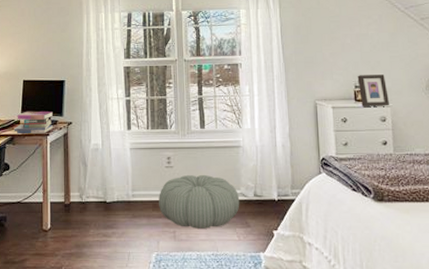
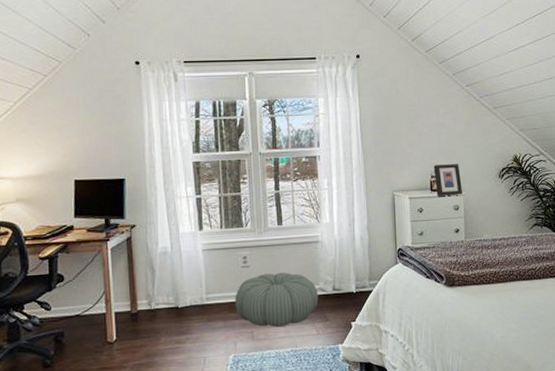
books: present [14,111,53,133] -> none [66,214,113,240]

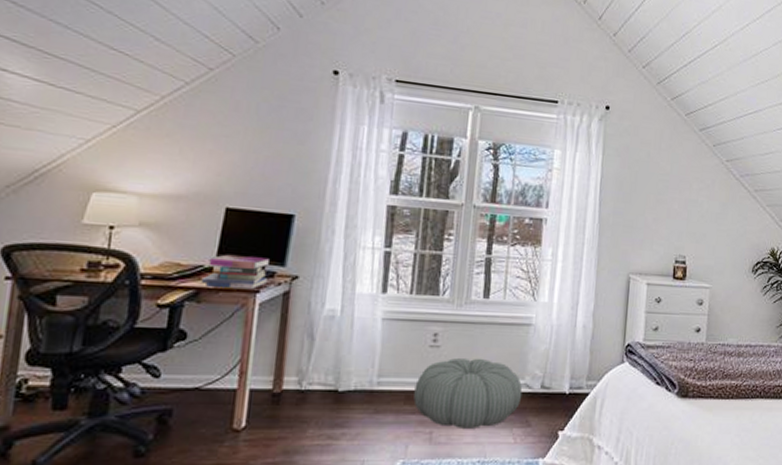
books: none [66,214,113,240] -> present [201,254,269,289]
picture frame: present [433,164,463,196] -> none [679,248,710,288]

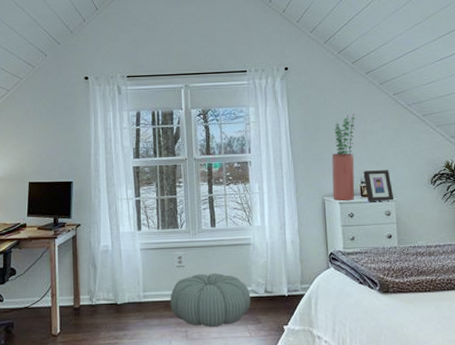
books: present [201,254,269,289] -> none [20,213,61,237]
vase: none [640,177,681,283] -> present [331,114,356,201]
picture frame: none [679,248,710,288] -> present [363,170,395,202]

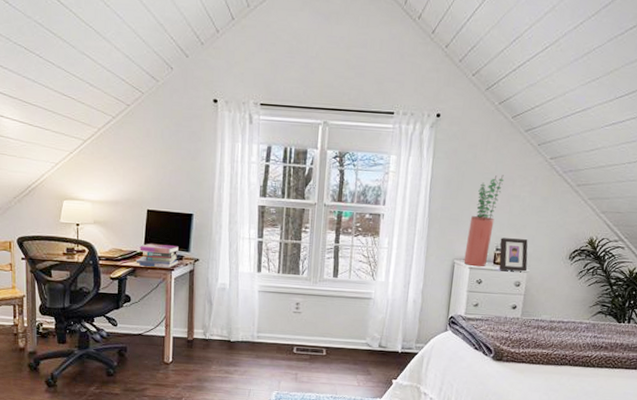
books: none [20,213,61,237] -> present [136,243,178,268]
pouf: present [170,273,251,327] -> none [283,322,364,373]

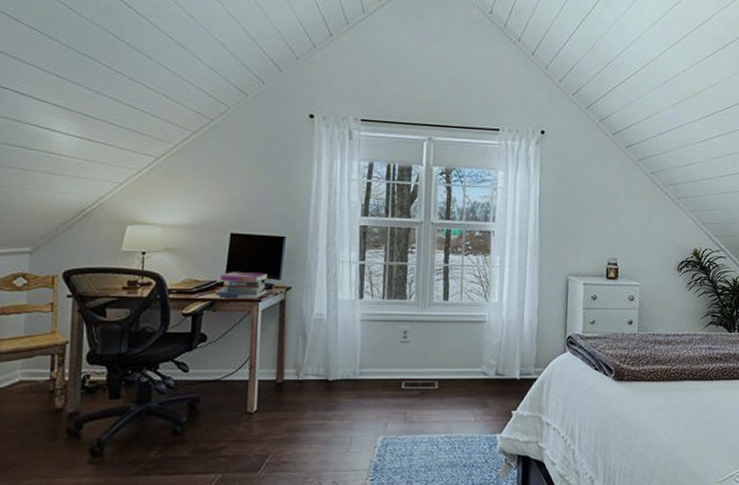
vase: present [463,175,505,267] -> none [577,189,610,283]
picture frame: present [499,238,528,272] -> none [611,252,640,285]

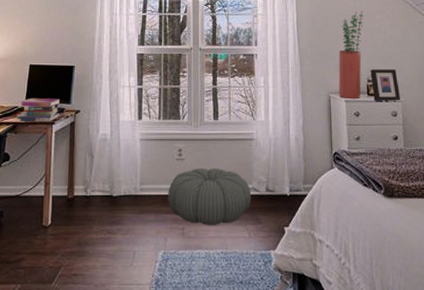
pouf: none [390,352,480,409] -> present [168,169,252,225]
vase: none [577,189,610,283] -> present [338,11,364,100]
picture frame: none [611,252,640,285] -> present [370,69,401,101]

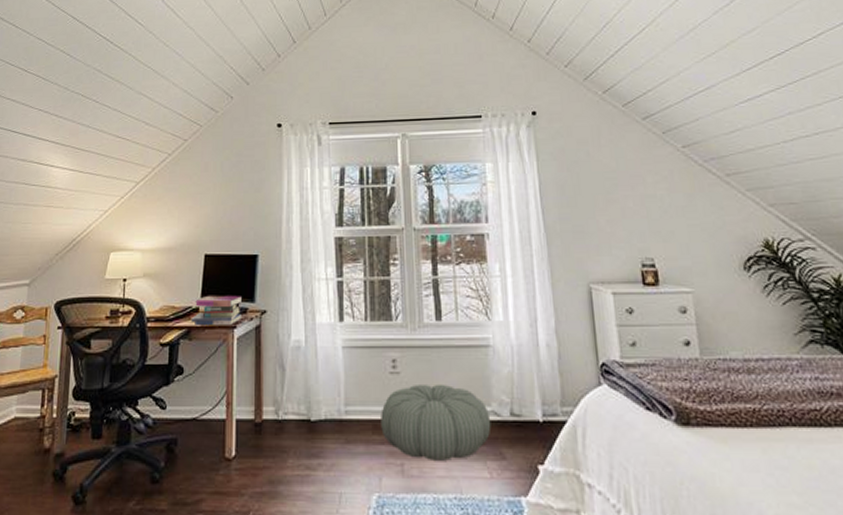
vase: present [338,11,364,100] -> none [599,172,634,291]
picture frame: present [370,69,401,101] -> none [644,249,692,292]

